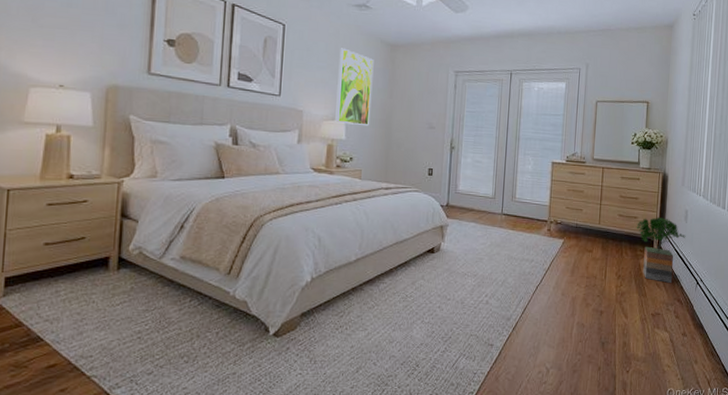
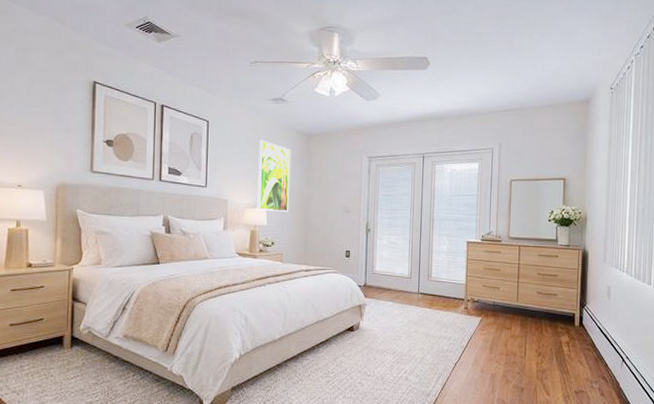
potted tree: present [636,216,686,283] -> none [556,293,609,360]

